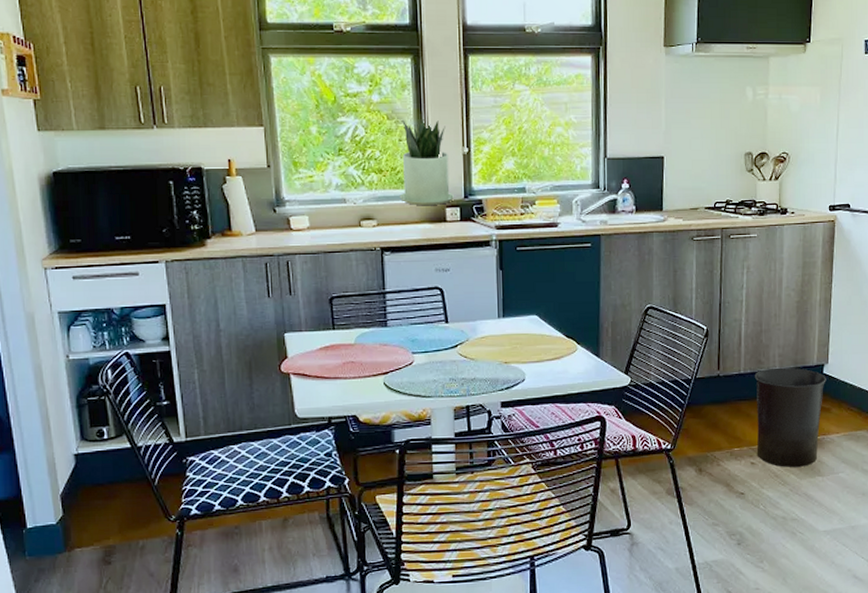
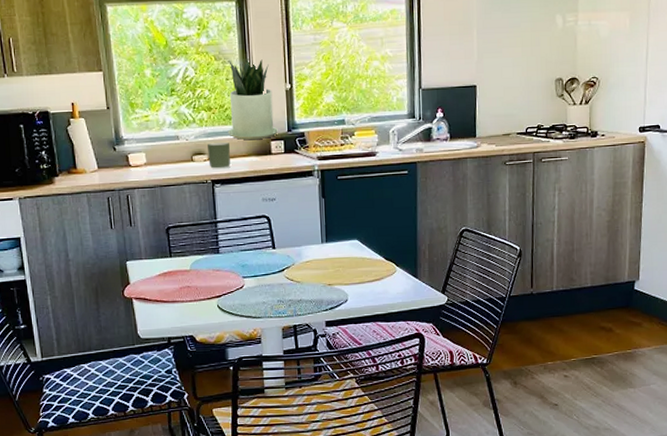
mug: none [377,206,402,236] -> present [208,141,230,170]
waste bin: present [754,367,826,467] -> none [566,284,637,380]

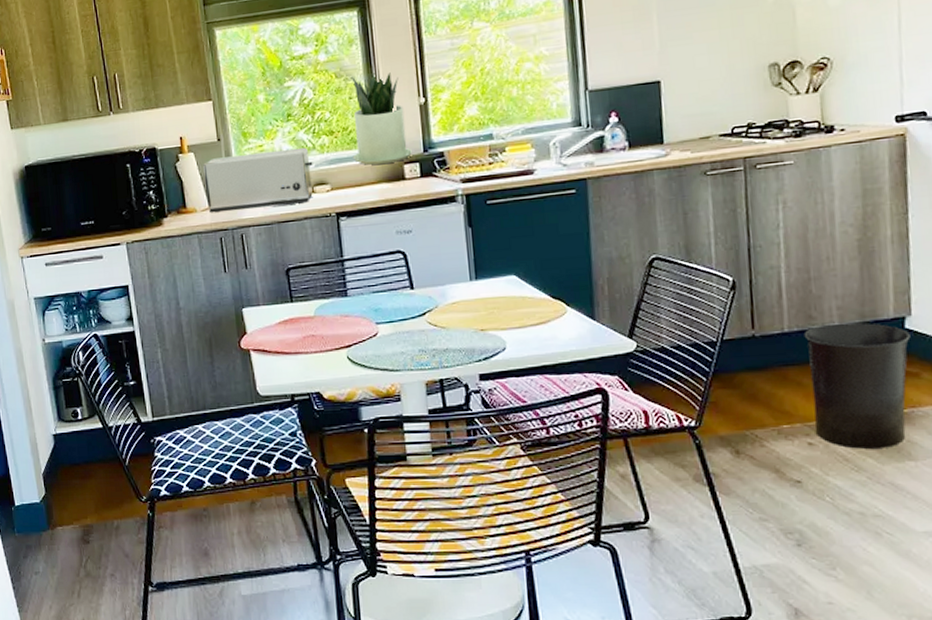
toaster: none [92,120,193,175] -> present [202,147,313,213]
mug: present [208,141,230,170] -> none [330,168,357,201]
waste bin: none [566,284,637,380] -> present [804,322,911,449]

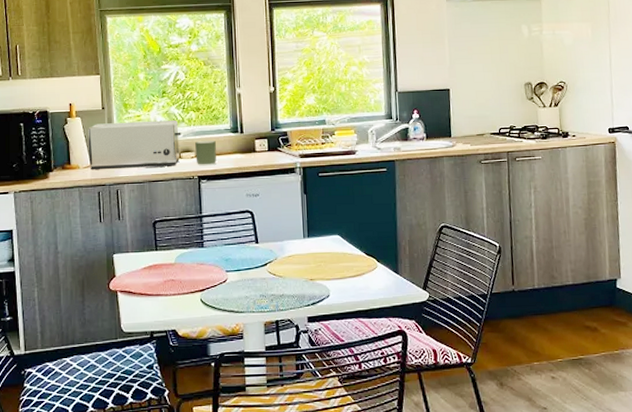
mug: none [330,168,357,201] -> present [195,140,216,166]
planter: present [351,72,413,165] -> none [214,64,263,139]
waste bin: present [804,322,911,449] -> none [548,282,621,382]

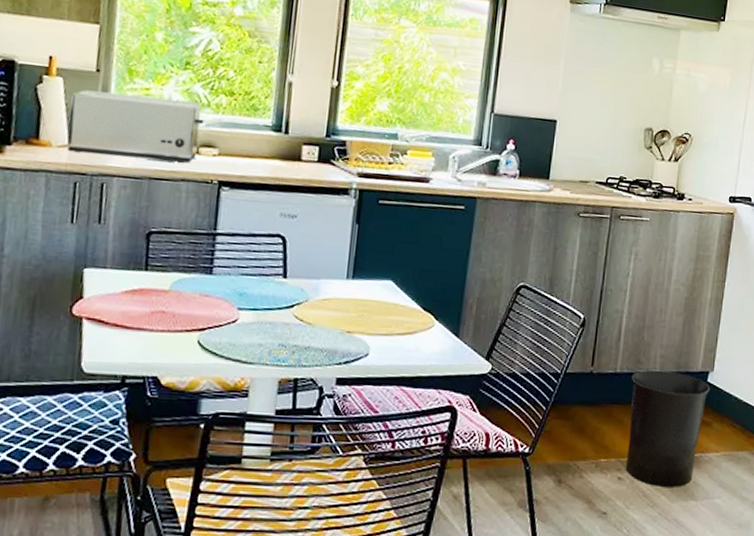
mug: present [195,140,216,166] -> none [218,135,250,170]
waste bin: none [548,282,621,382] -> present [625,370,710,487]

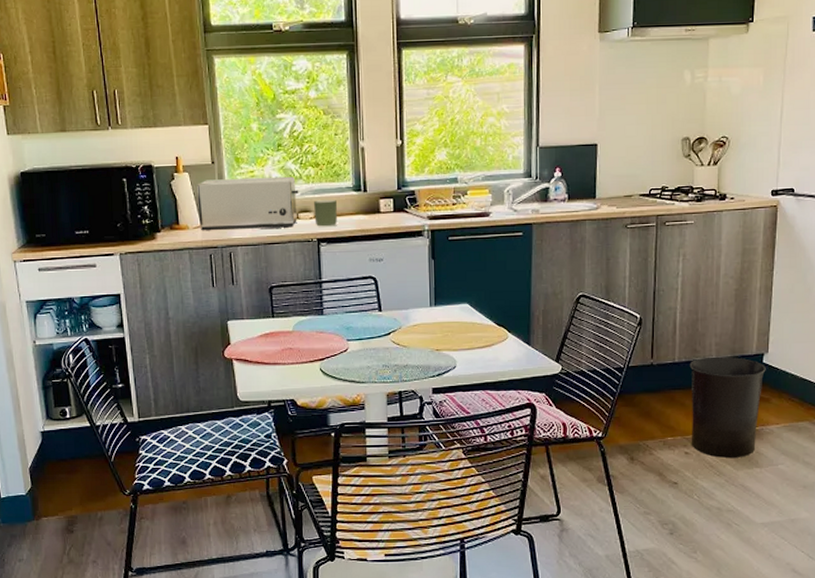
mug: none [218,135,250,170] -> present [314,199,337,228]

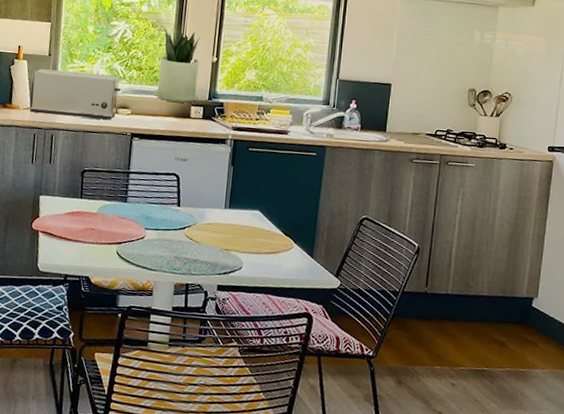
mug: present [314,199,337,228] -> none [131,99,153,125]
planter: none [335,113,388,198] -> present [153,29,201,103]
waste bin: present [689,356,766,458] -> none [458,293,535,397]

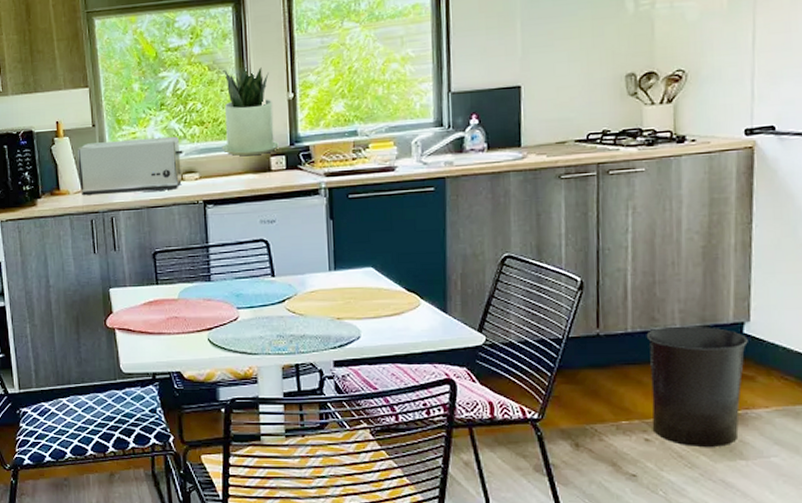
waste bin: none [458,293,535,397] -> present [646,325,748,447]

